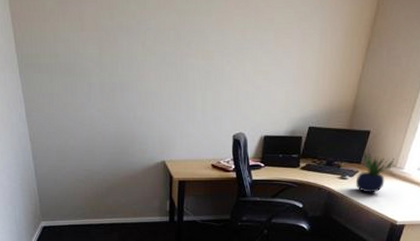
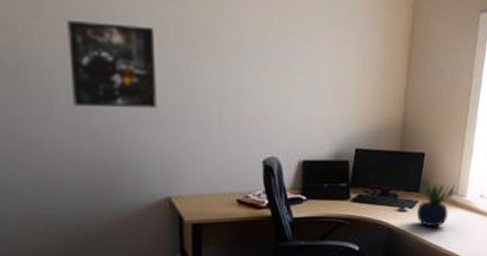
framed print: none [101,31,160,96] -> present [67,21,157,108]

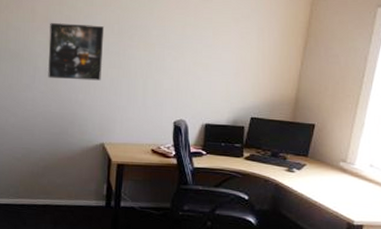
potted plant: present [416,176,455,227] -> none [304,144,344,189]

